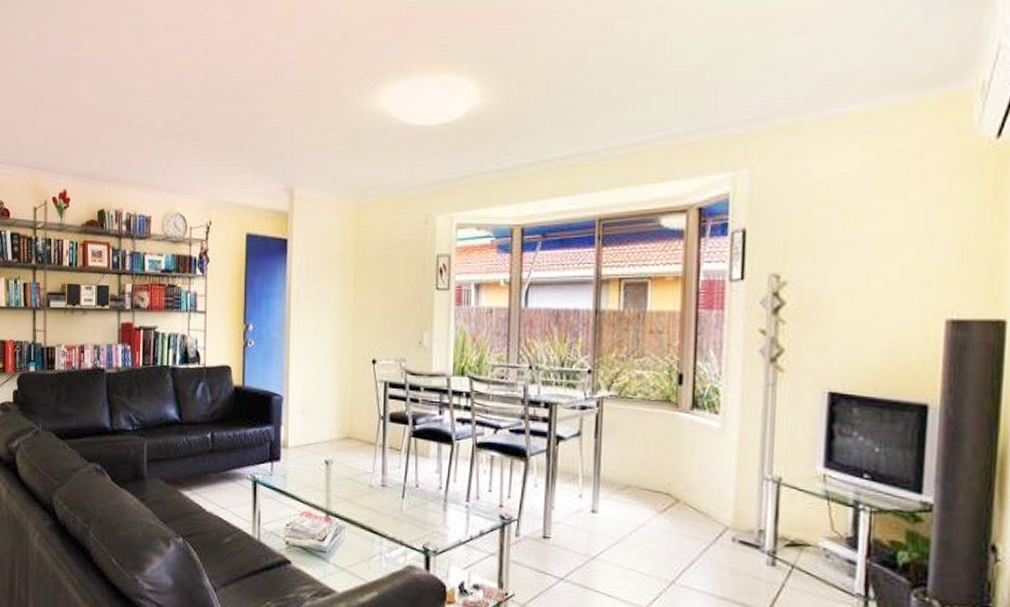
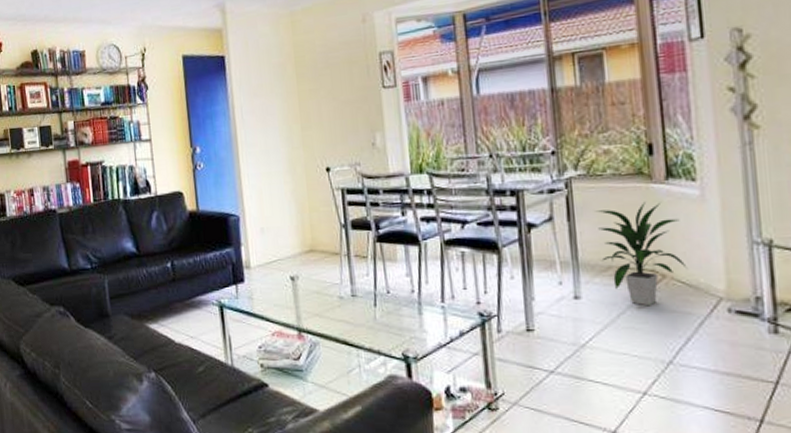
indoor plant: none [621,428,700,526] -> present [595,201,688,305]

